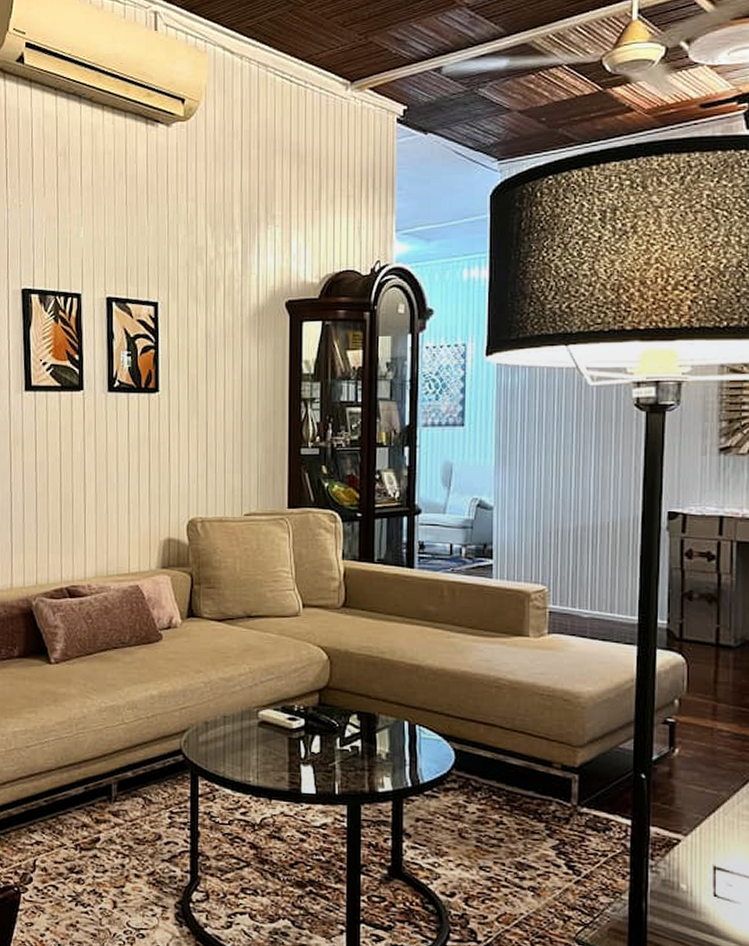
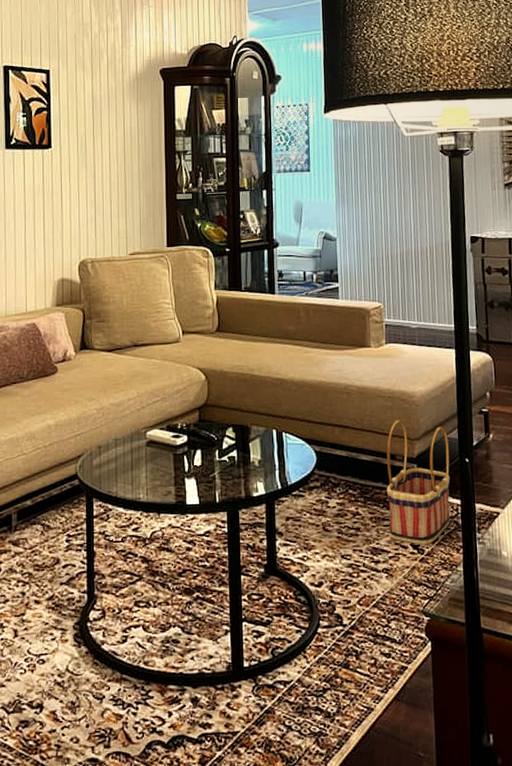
basket: none [538,722,620,866] -> present [386,420,451,545]

